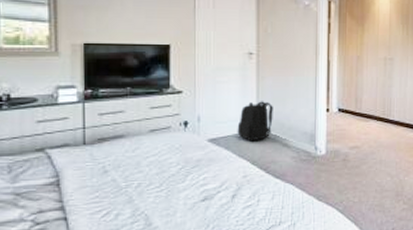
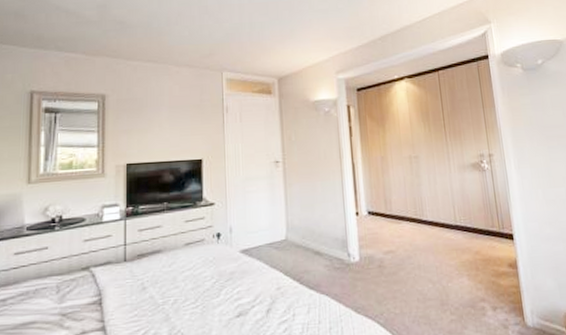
backpack: present [237,101,273,142] -> none [268,208,303,251]

